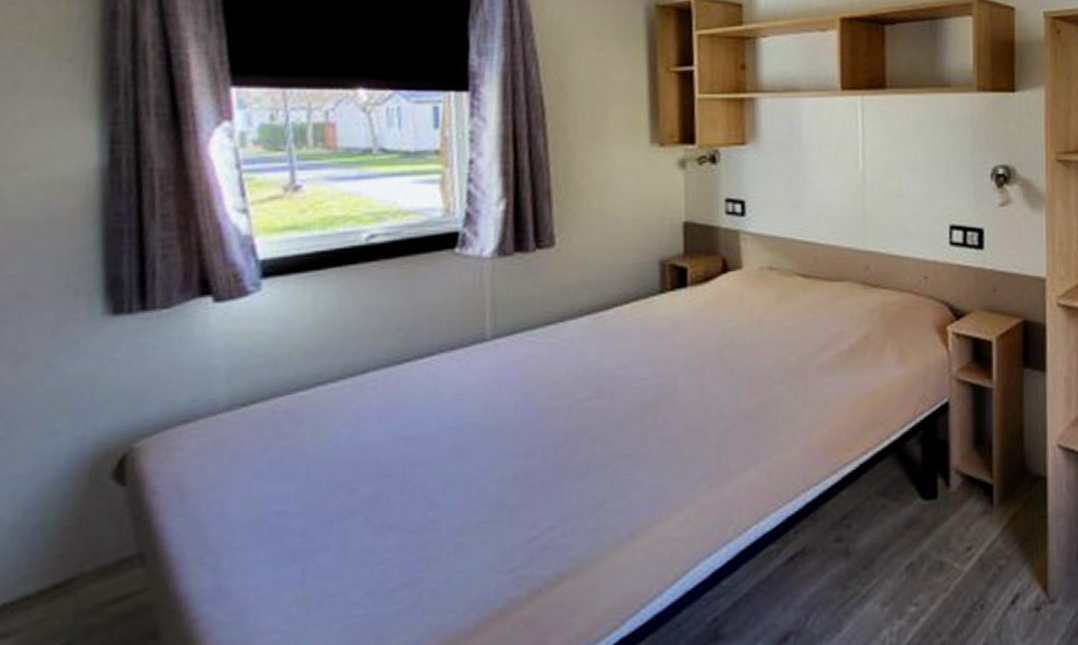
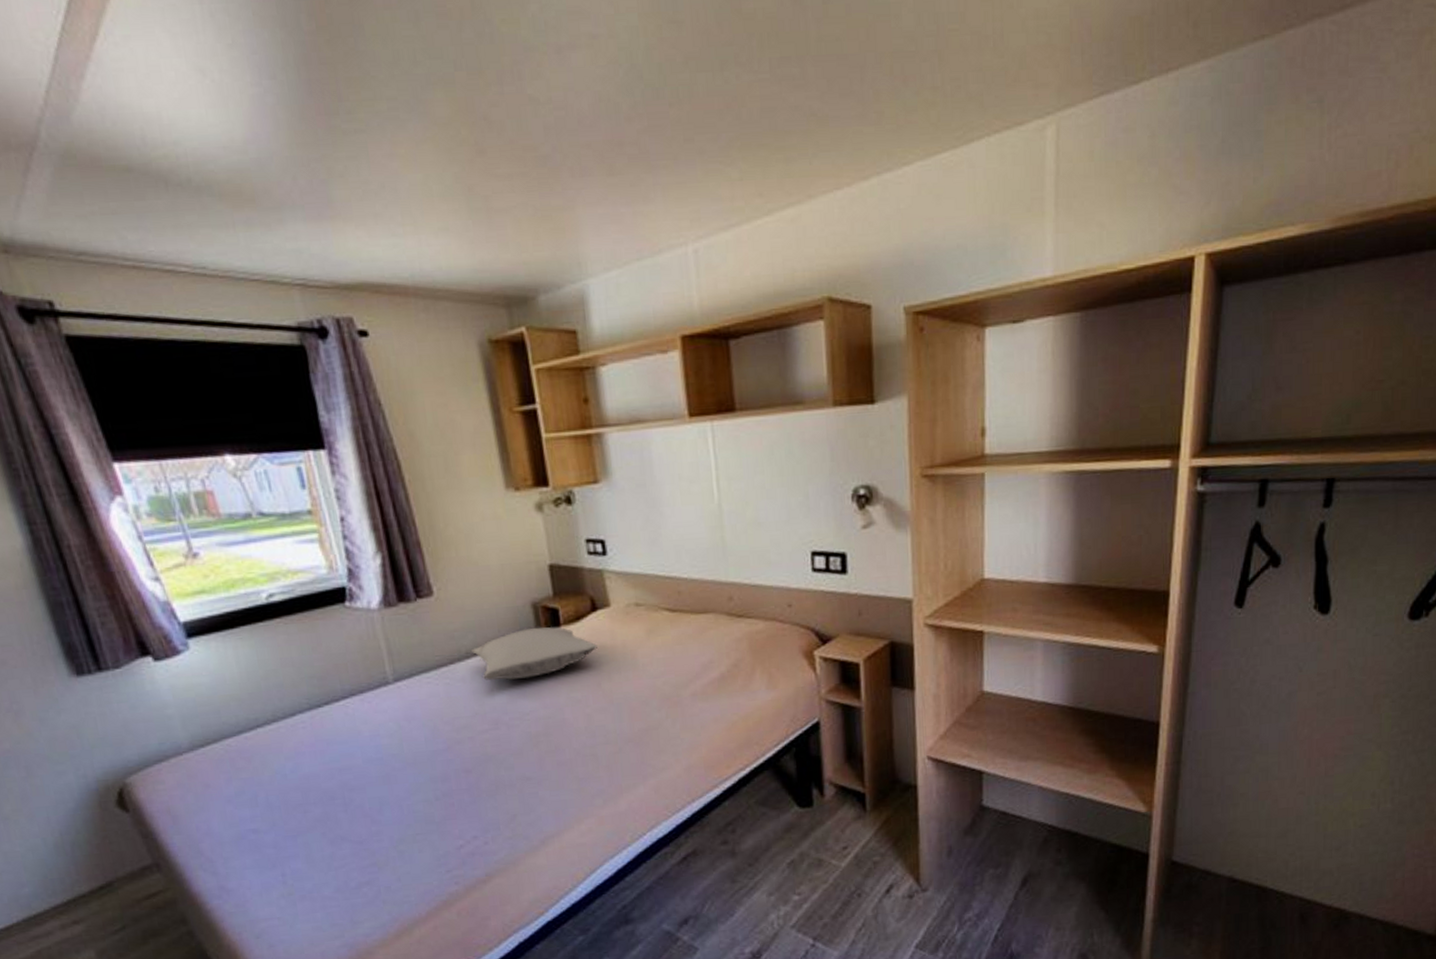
pillow: none [586,286,723,343] -> present [471,627,597,681]

